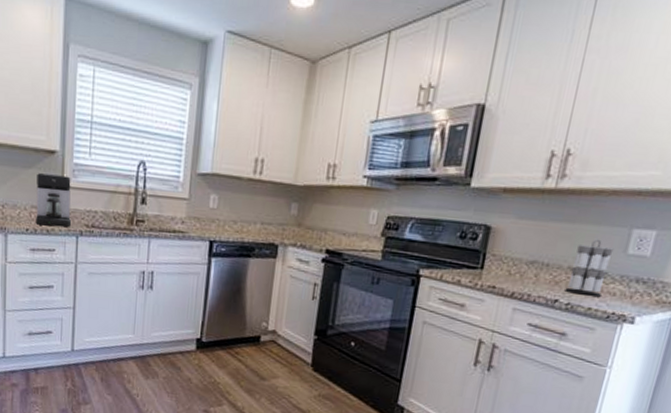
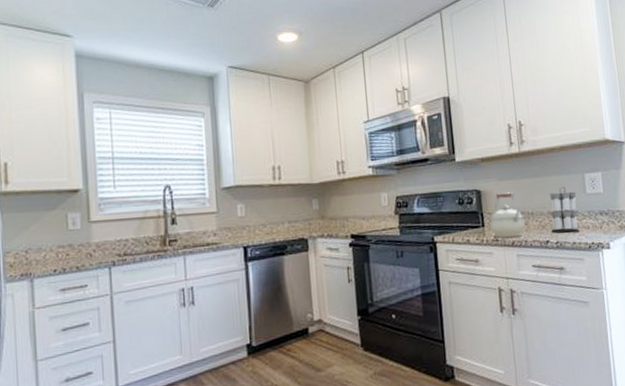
coffee maker: present [35,173,72,228] -> none [61,211,103,264]
kettle: none [488,233,536,289] -> present [489,192,525,238]

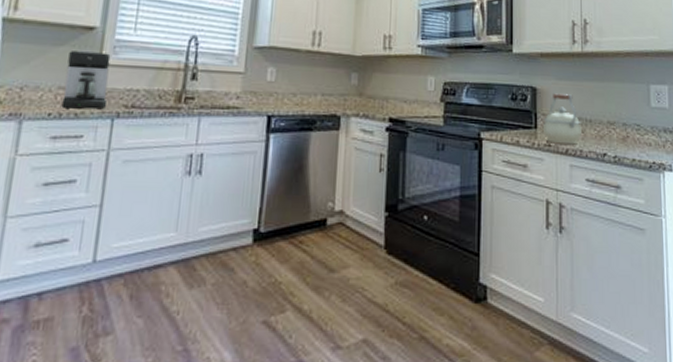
coffee maker: none [61,211,103,264] -> present [61,51,111,110]
spice rack: present [550,186,579,234] -> none [610,95,640,149]

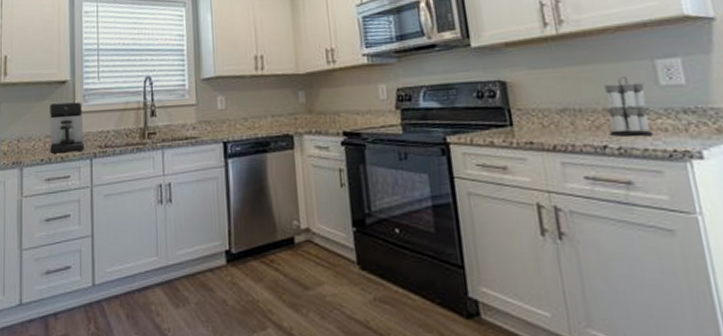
kettle: present [542,93,582,145] -> none [519,83,571,140]
spice rack: none [610,95,640,149] -> present [604,75,652,137]

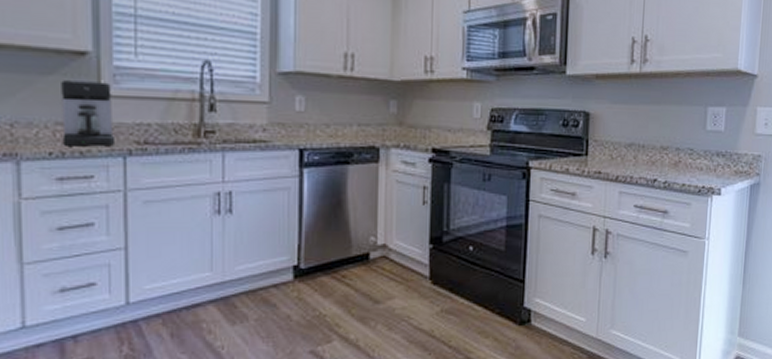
spice rack: present [604,75,652,137] -> none [661,118,695,174]

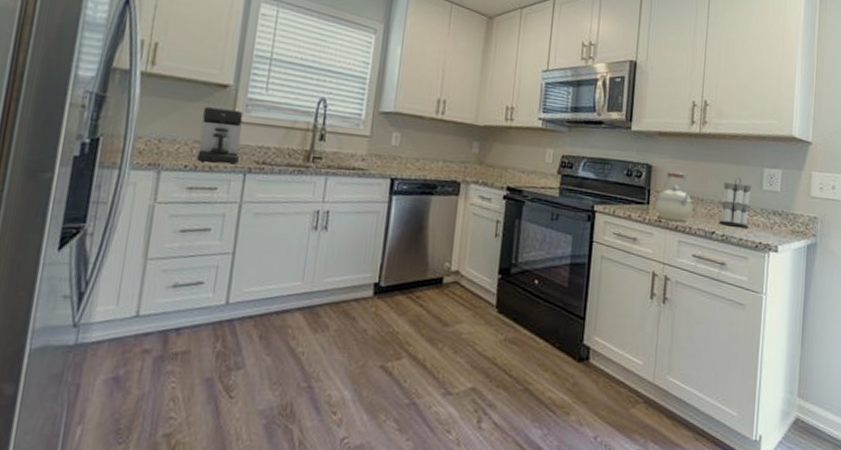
kettle: none [593,118,634,171] -> present [654,171,693,222]
spice rack: none [661,118,695,174] -> present [719,176,752,229]

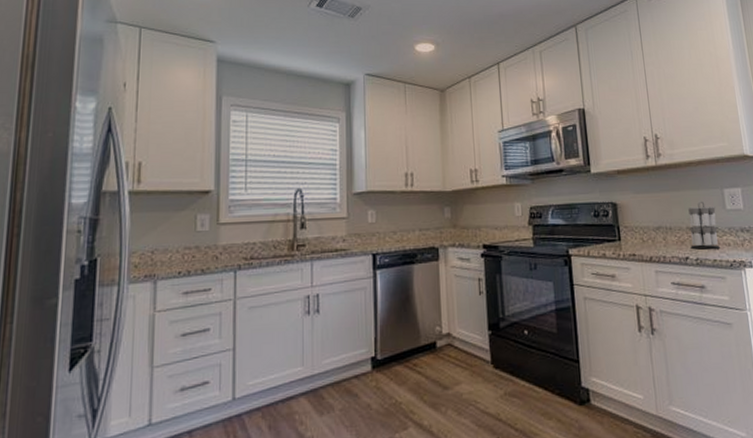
coffee maker: present [196,107,244,165] -> none [189,213,229,266]
kettle: present [654,171,693,222] -> none [626,206,663,253]

